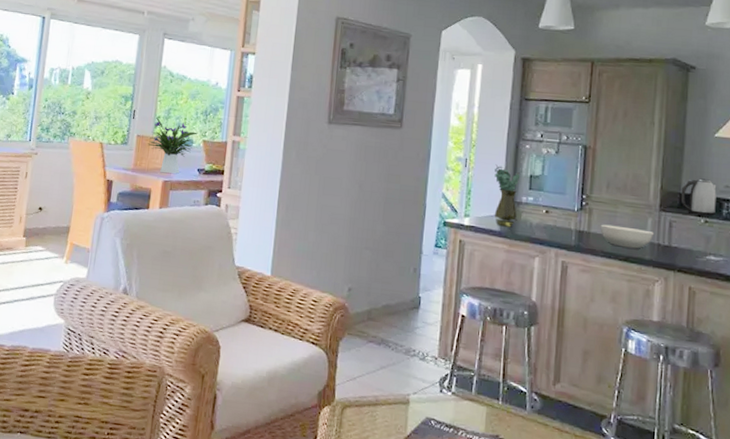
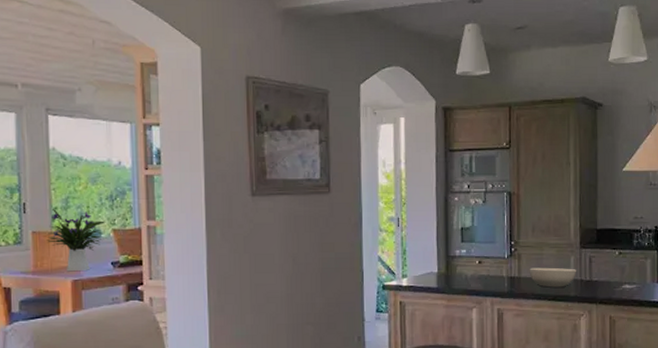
vase: present [494,164,521,228] -> none [427,220,452,283]
kettle: present [680,178,717,217] -> none [597,213,627,248]

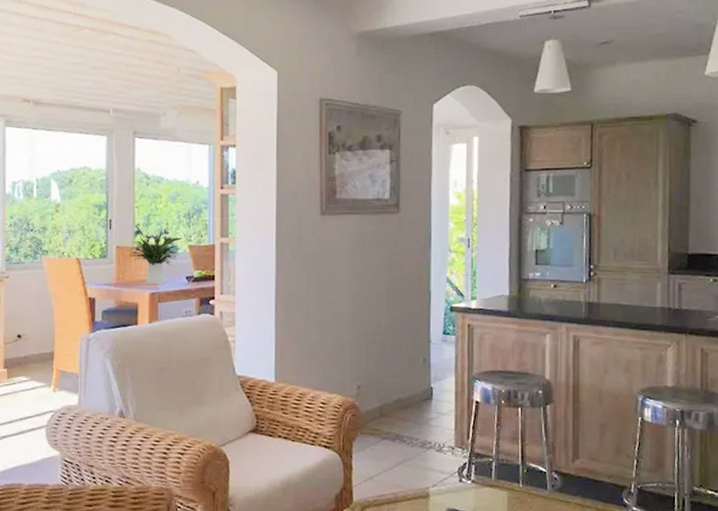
bowl: present [529,267,577,288] -> none [610,293,664,315]

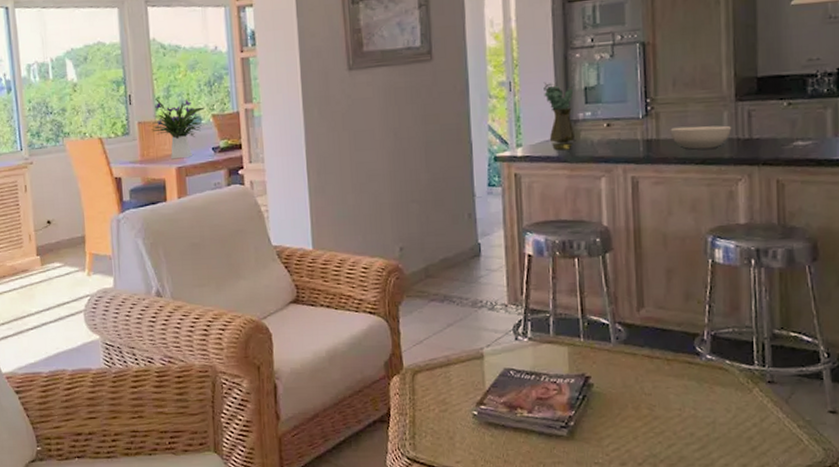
vase: none [499,242,526,306] -> present [543,82,575,151]
bowl: none [610,293,664,315] -> present [670,125,732,150]

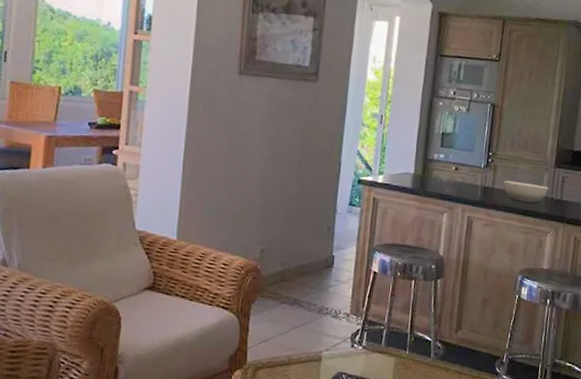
flower arrangement: present [151,99,206,160] -> none [25,61,88,129]
vase: present [543,82,575,151] -> none [407,121,433,185]

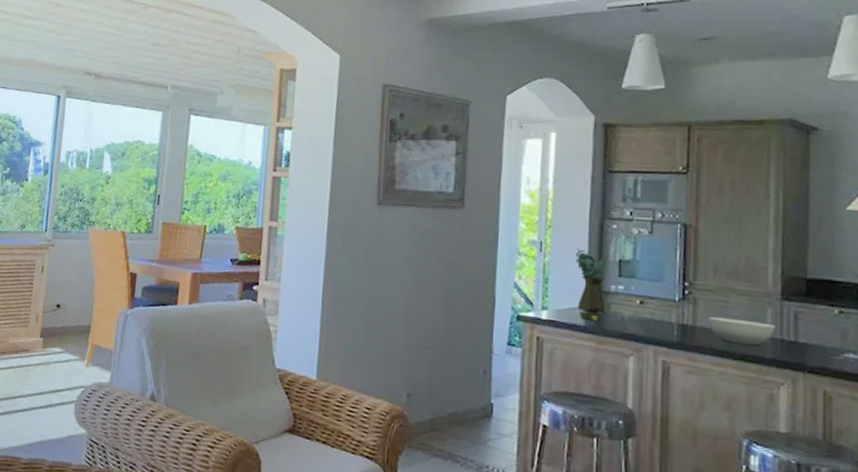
vase: none [407,121,433,185] -> present [576,248,608,322]

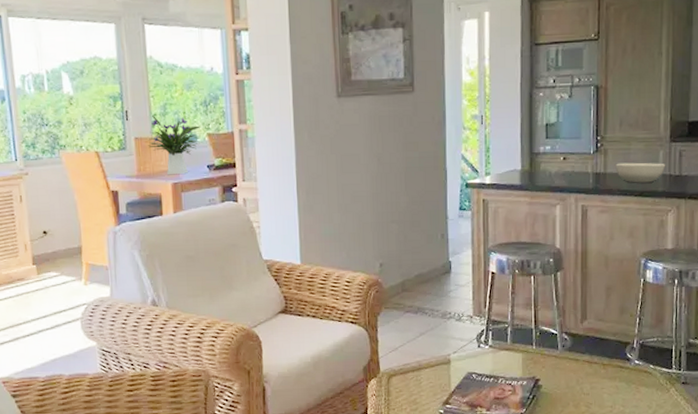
flower arrangement: none [174,203,231,266] -> present [148,116,201,175]
vase: present [576,248,608,322] -> none [511,117,537,180]

